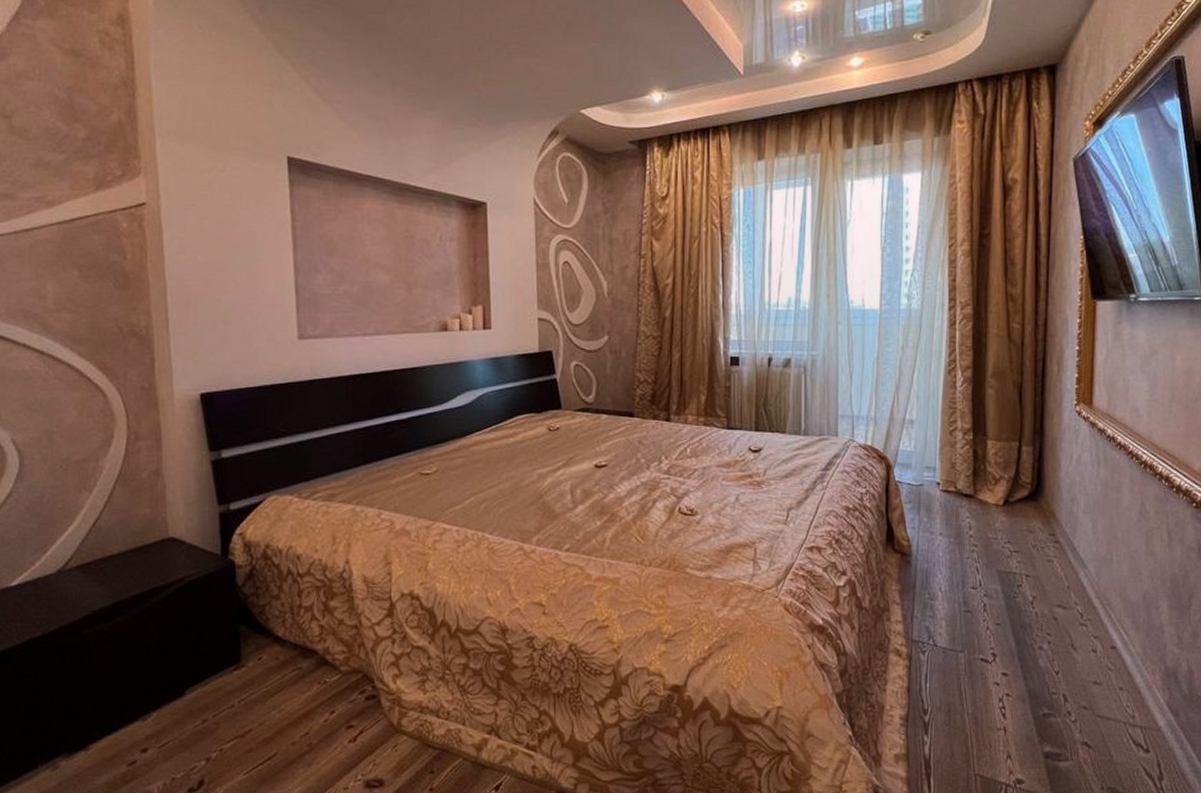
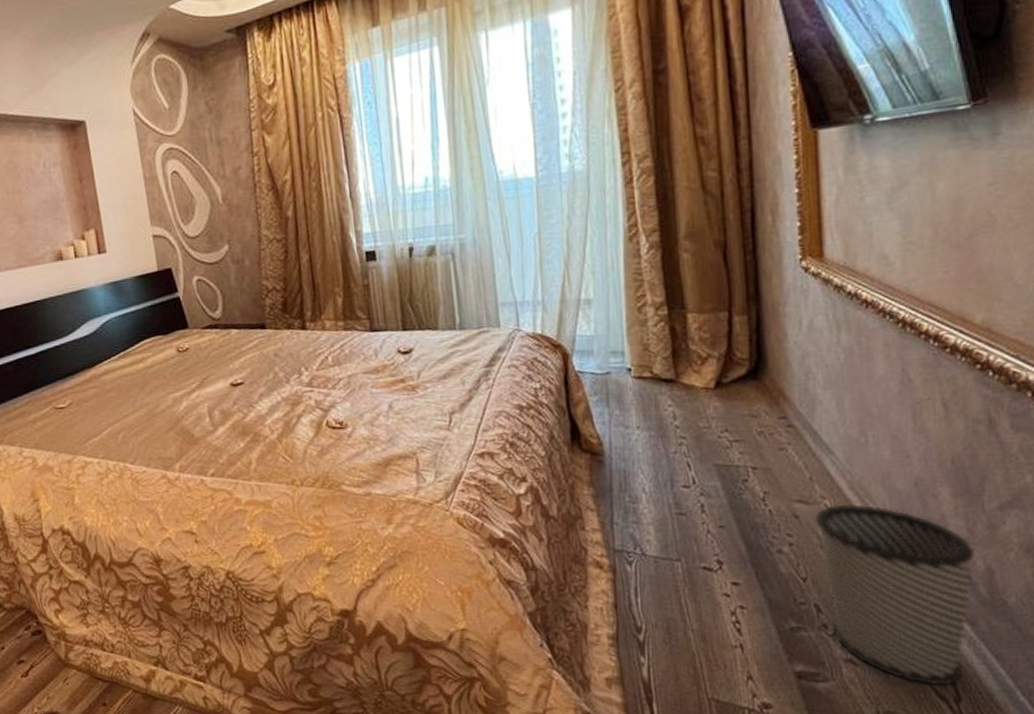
wastebasket: none [1068,610,1182,766] -> present [814,503,976,686]

